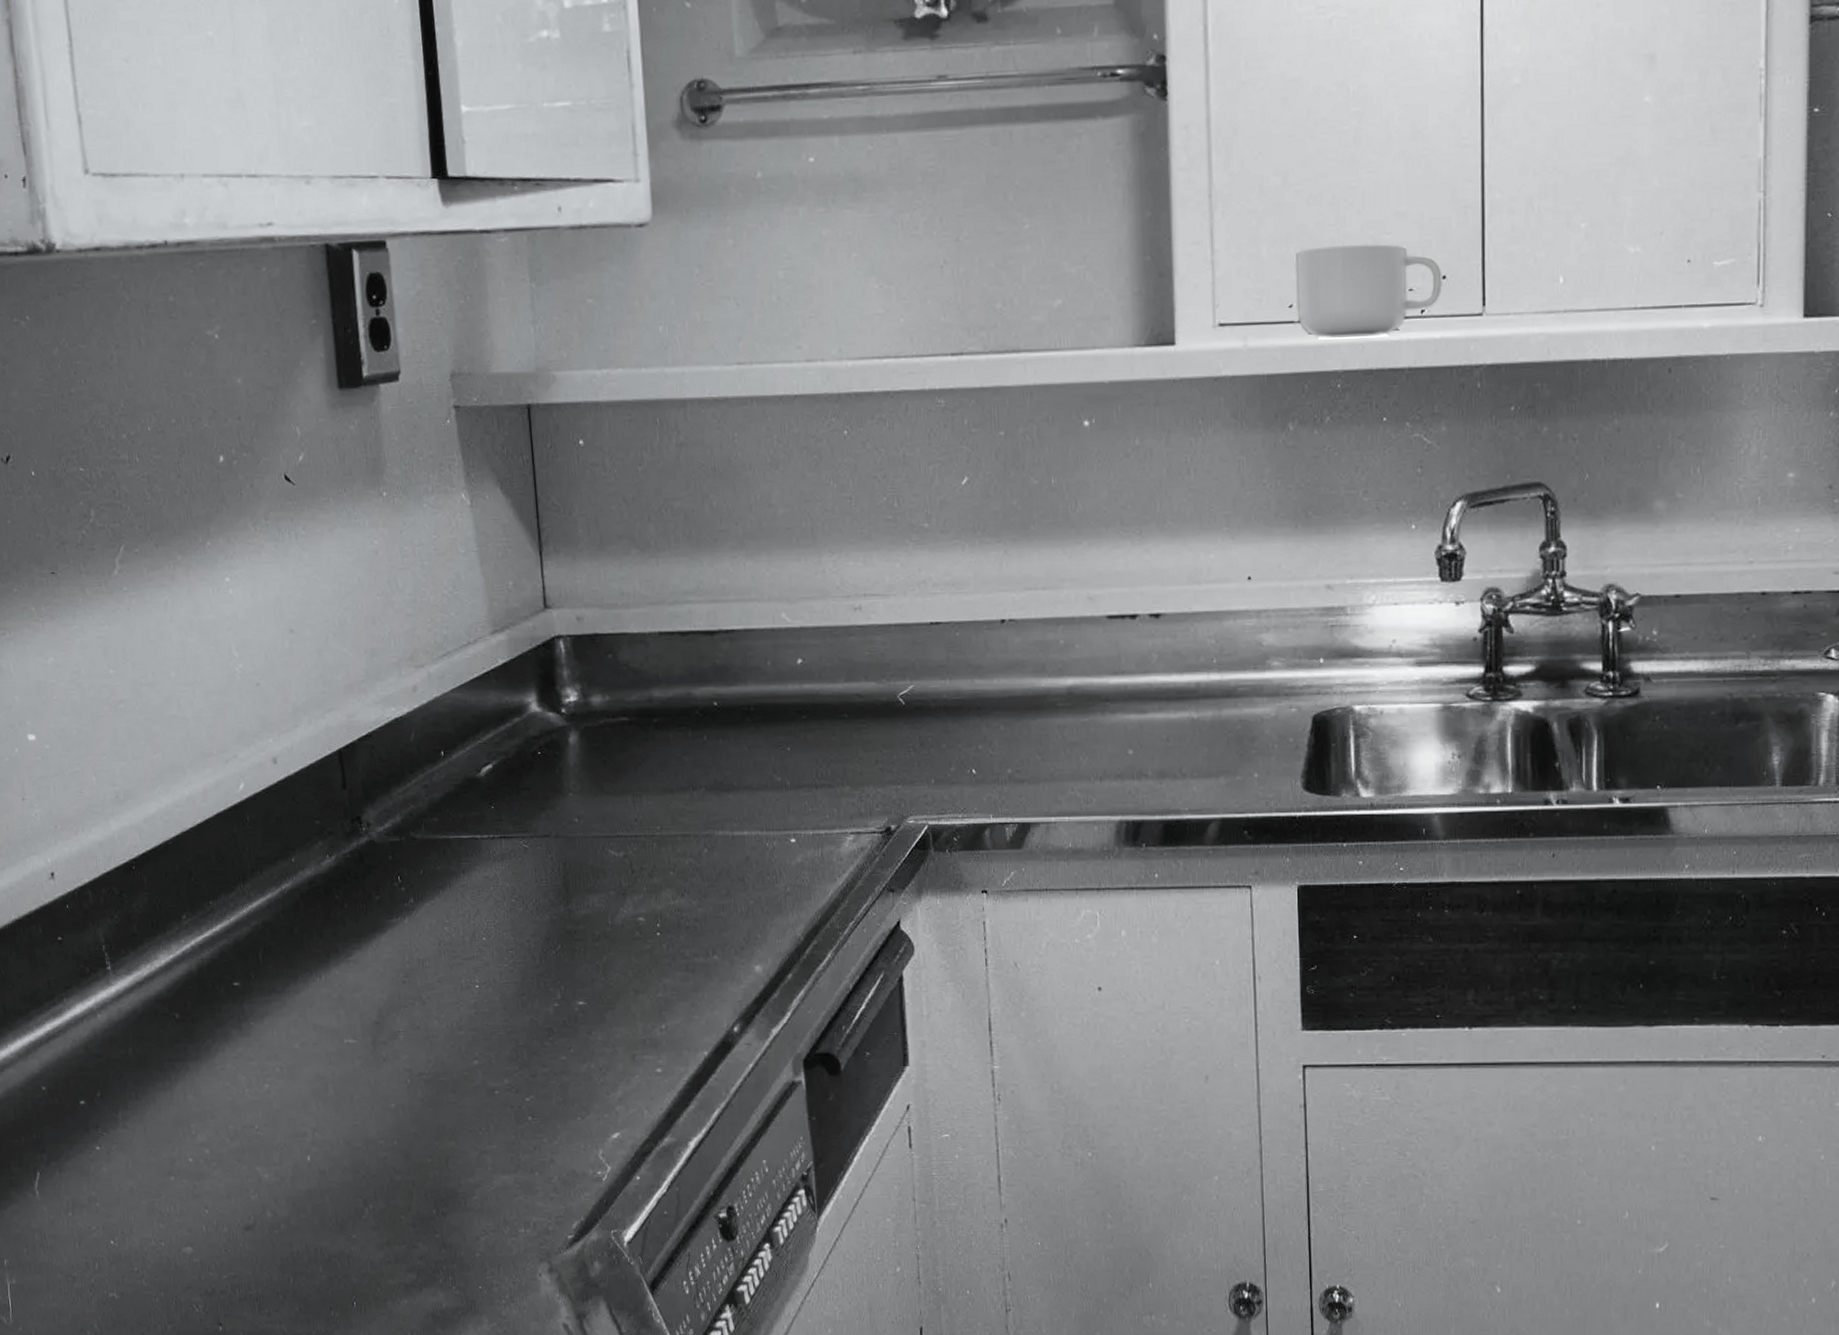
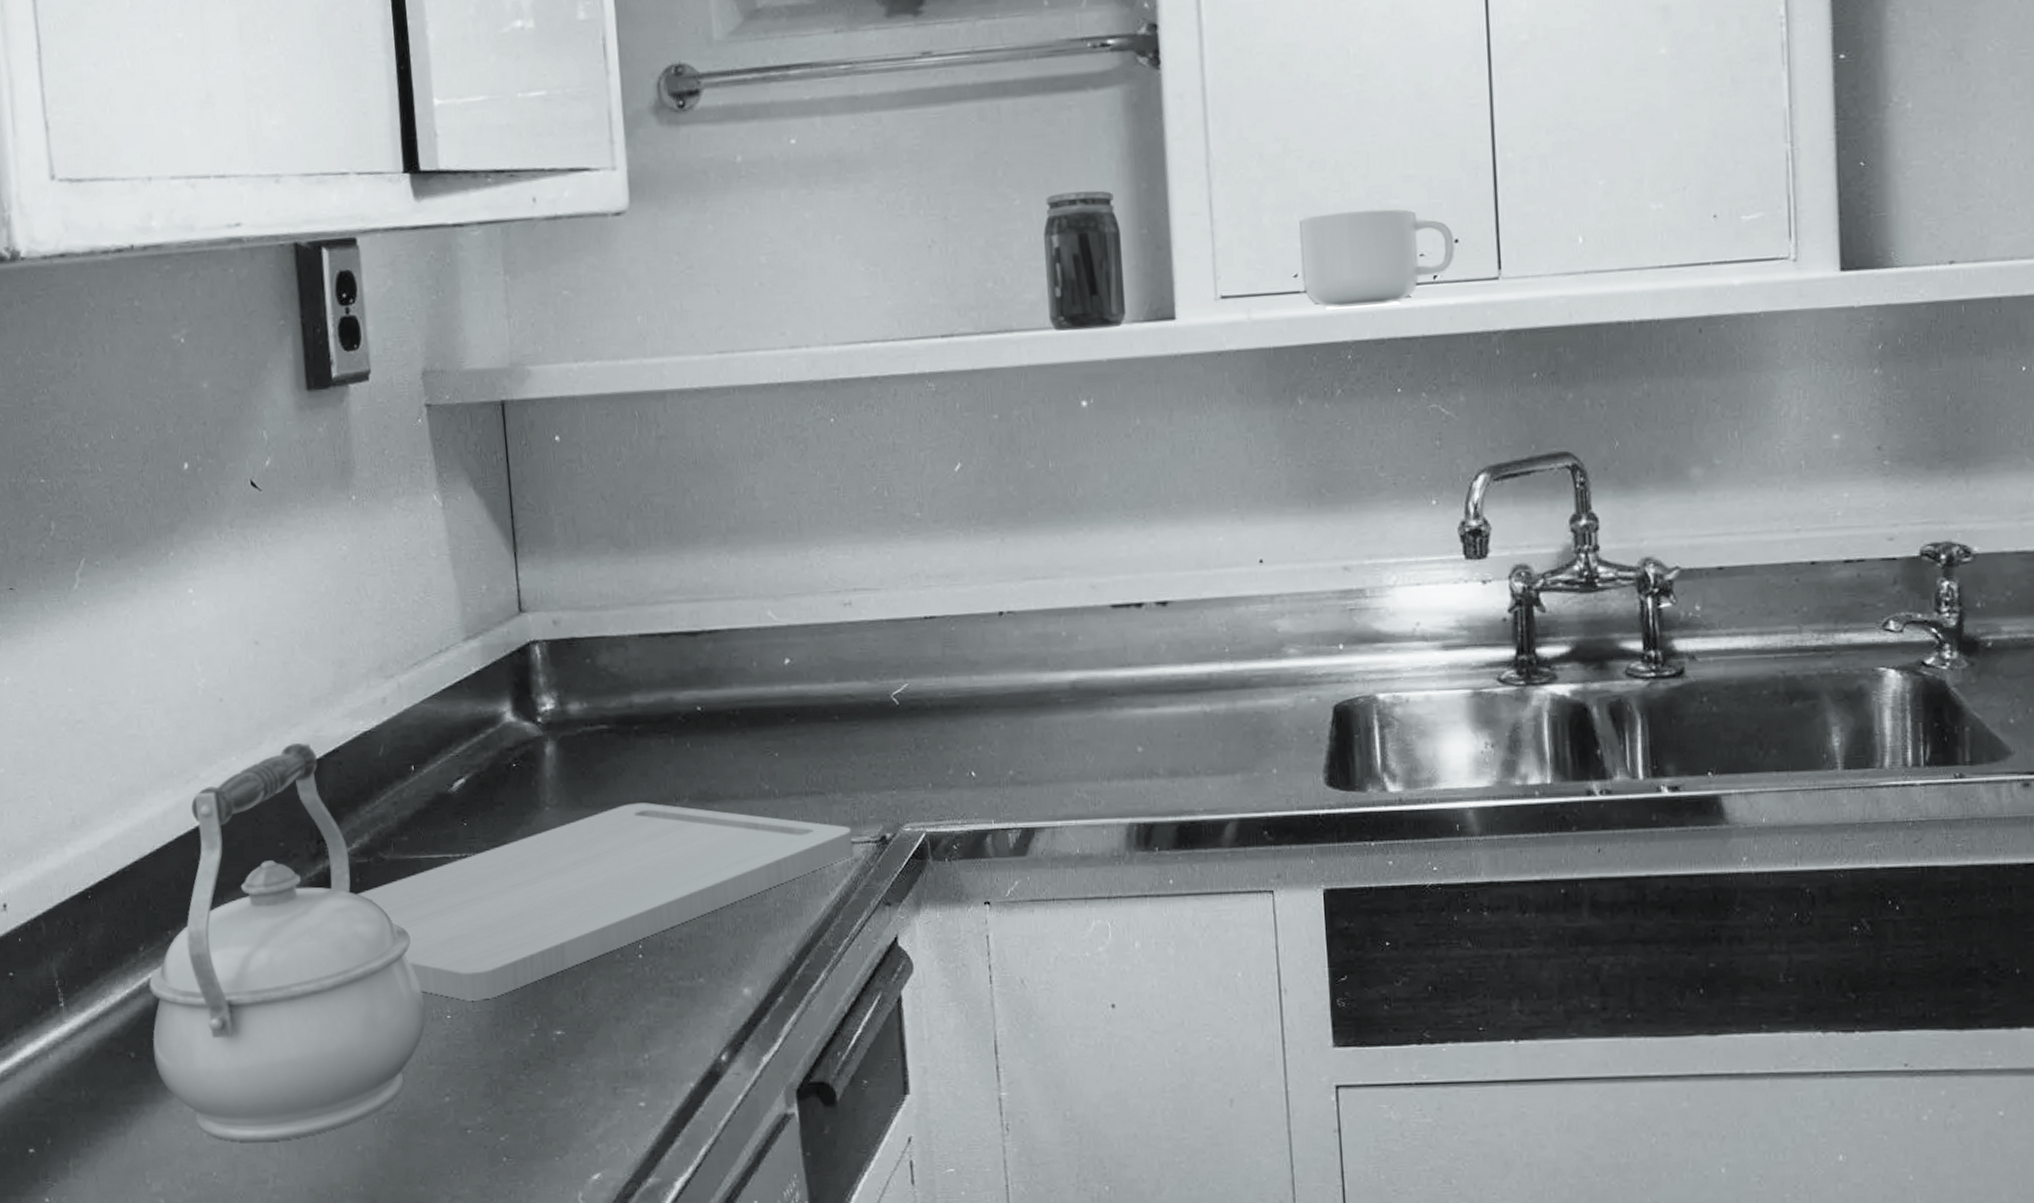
kettle: none [192,727,456,1098] -> present [149,743,426,1142]
cutting board: none [390,791,860,972] -> present [358,802,854,1001]
jar: none [1051,217,1128,354] -> present [1043,190,1126,332]

